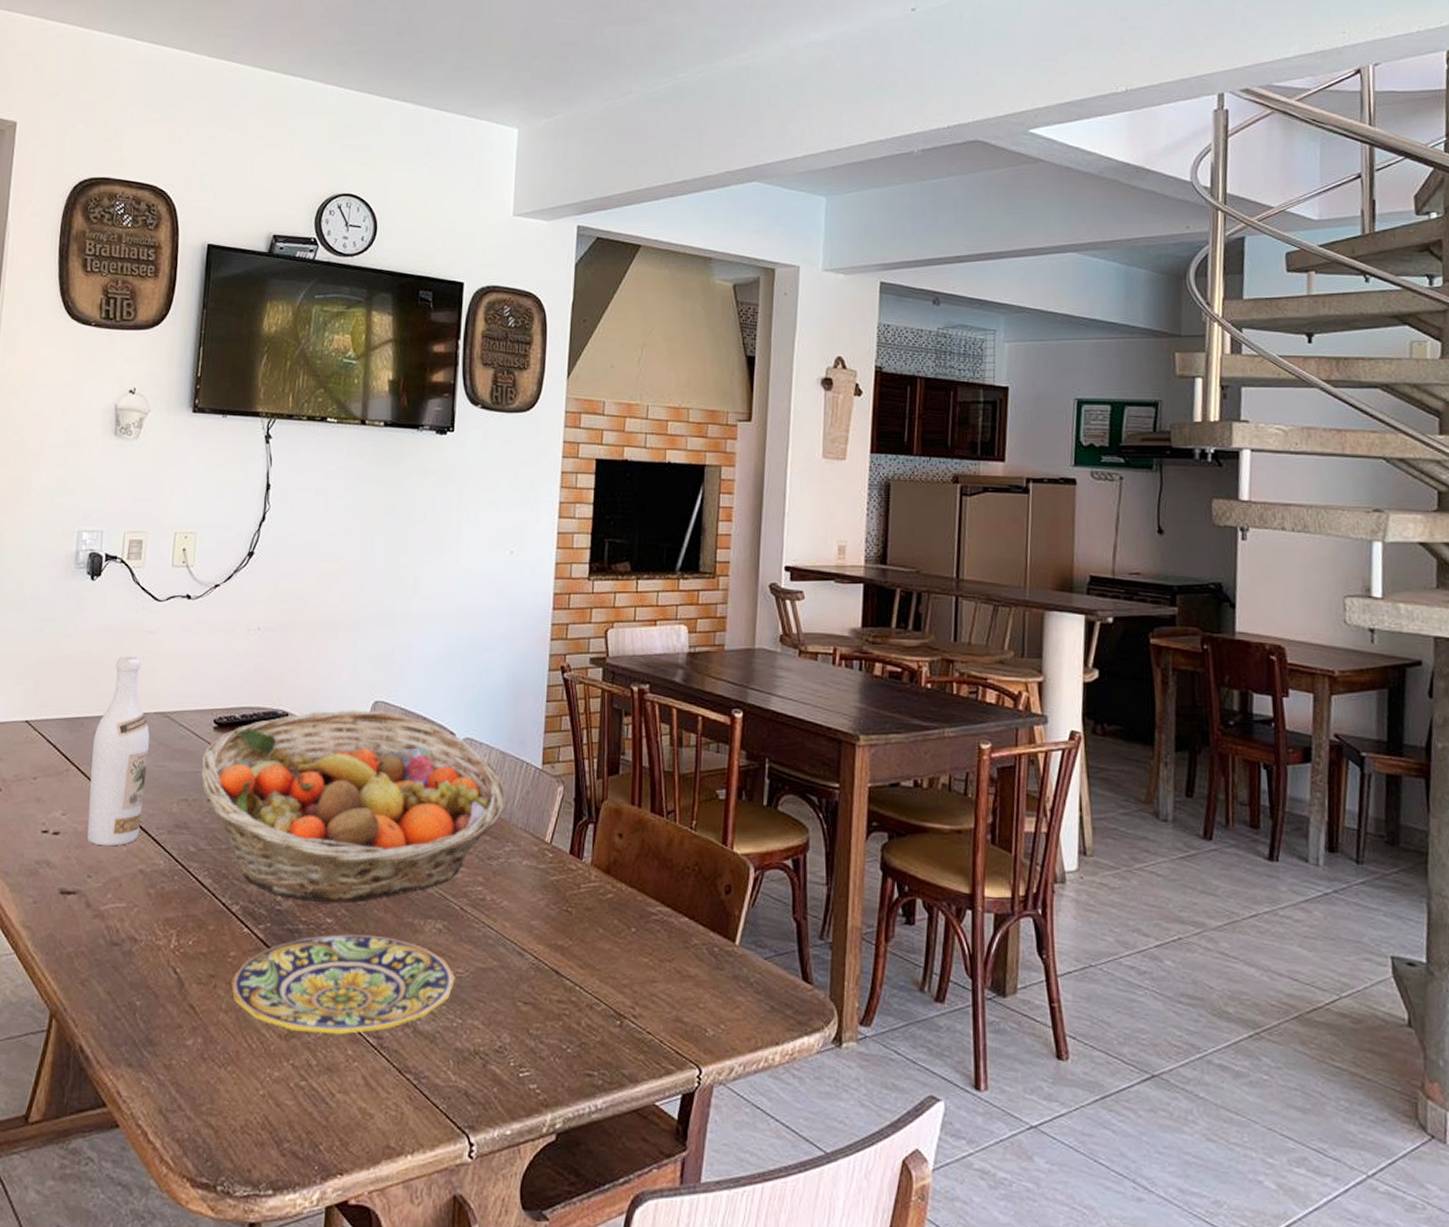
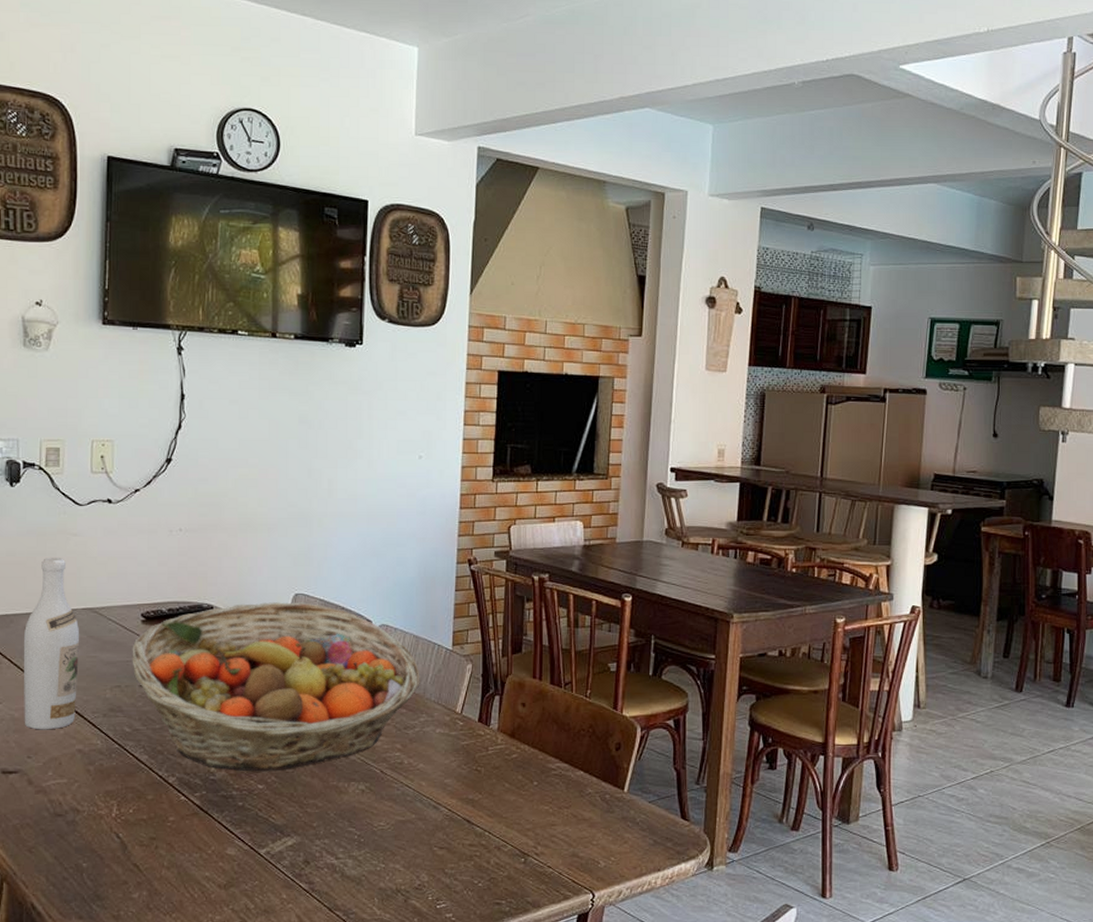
plate: present [231,934,455,1035] -> none [172,797,378,883]

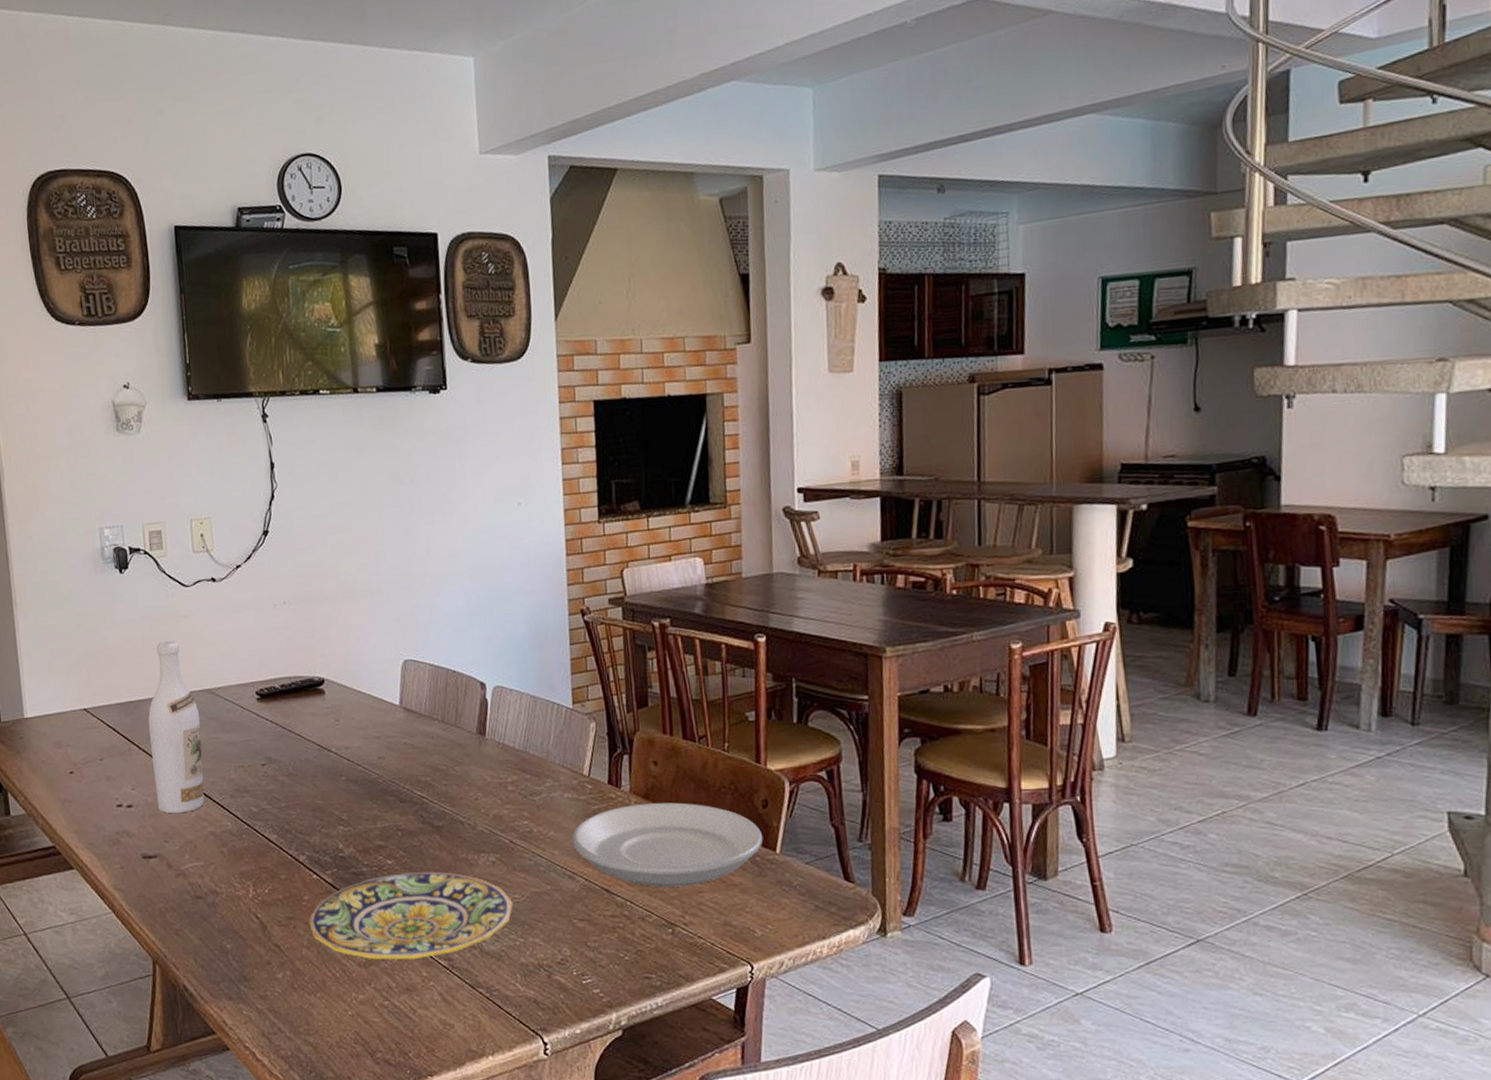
fruit basket: present [132,602,420,771] -> none [250,668,543,847]
plate: none [172,797,378,883] -> present [309,871,513,960]
plate: none [439,742,614,820] -> present [571,802,764,888]

